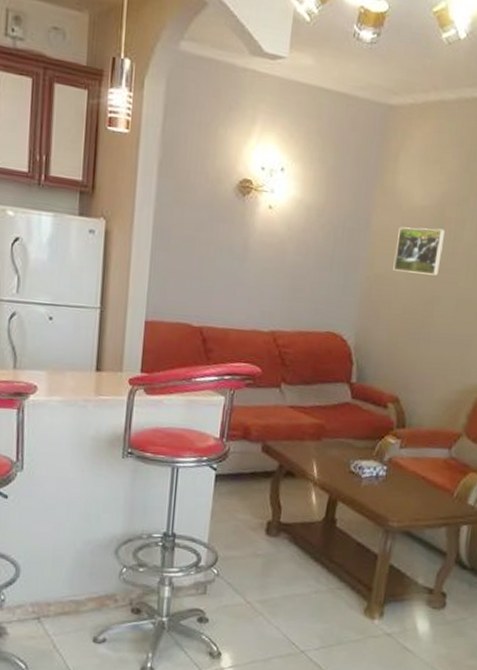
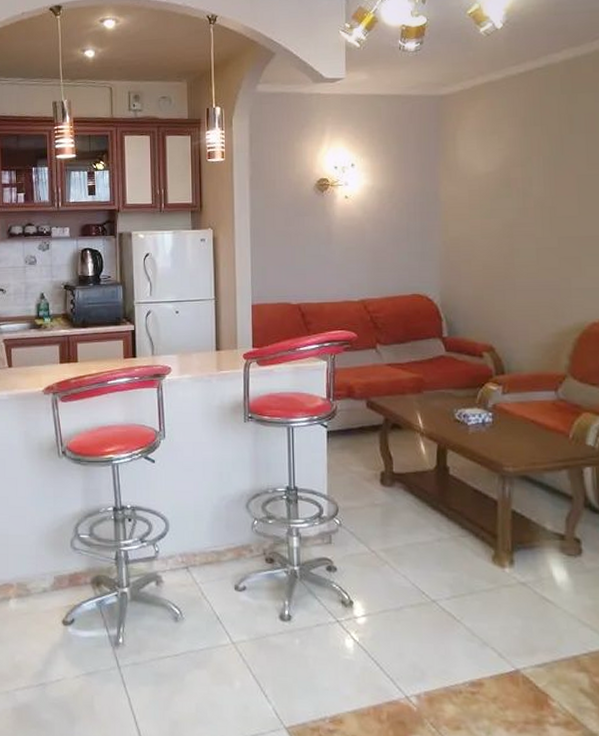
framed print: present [393,227,446,276] -> none [467,189,514,232]

